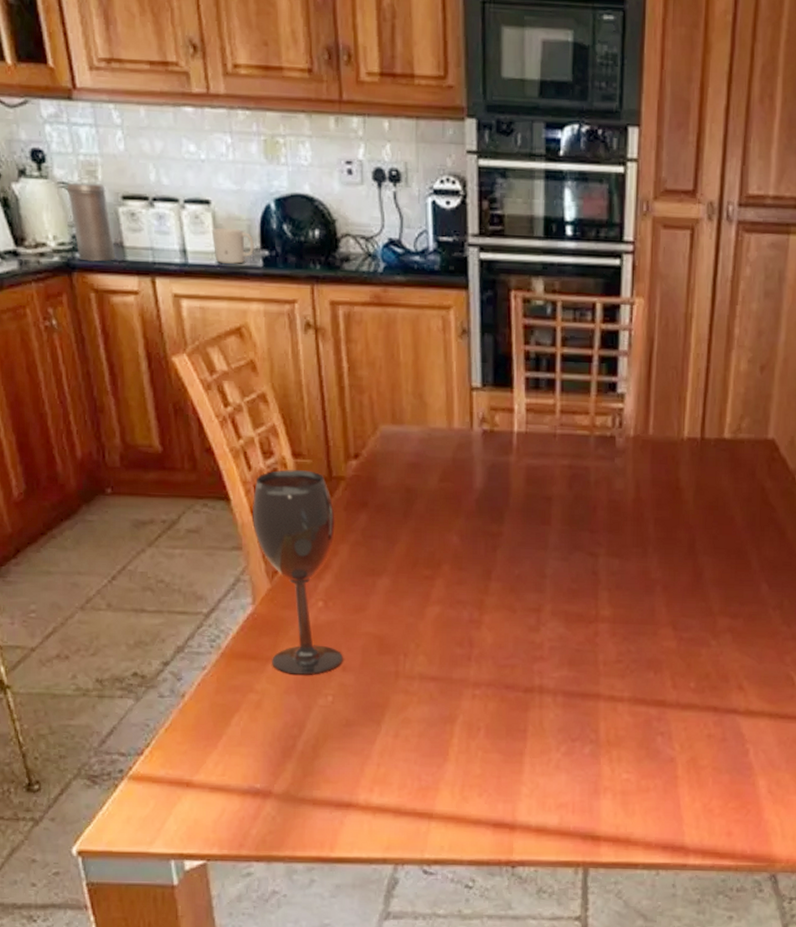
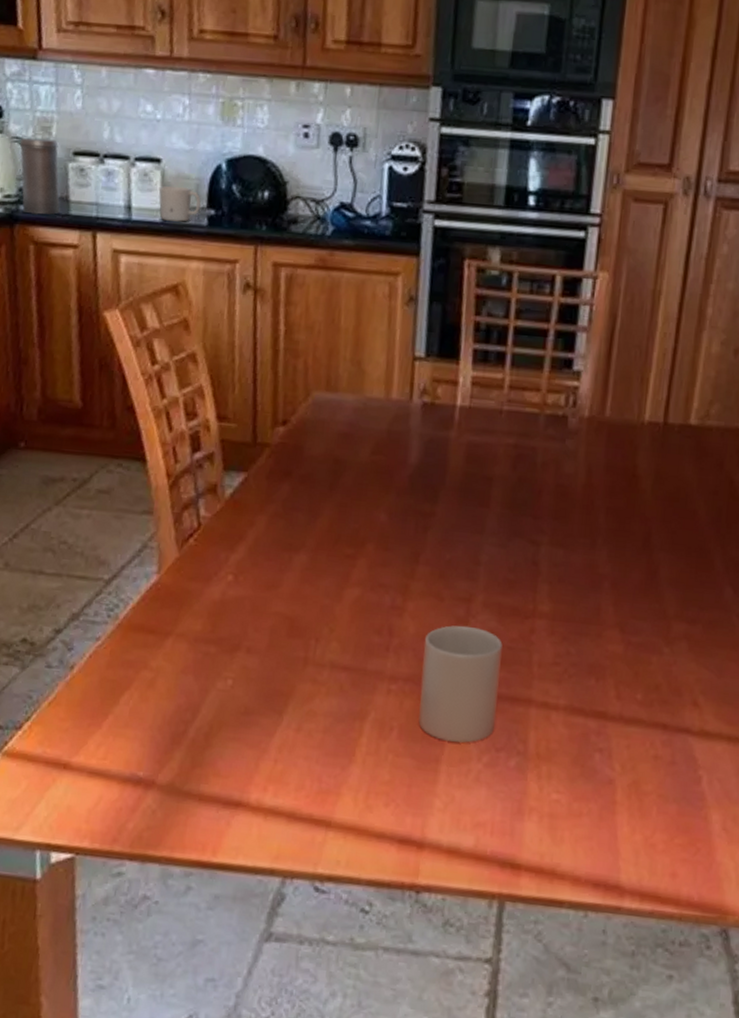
wine glass: present [252,469,343,675] -> none [167,433,256,654]
mug: none [501,633,572,736] -> present [418,625,503,743]

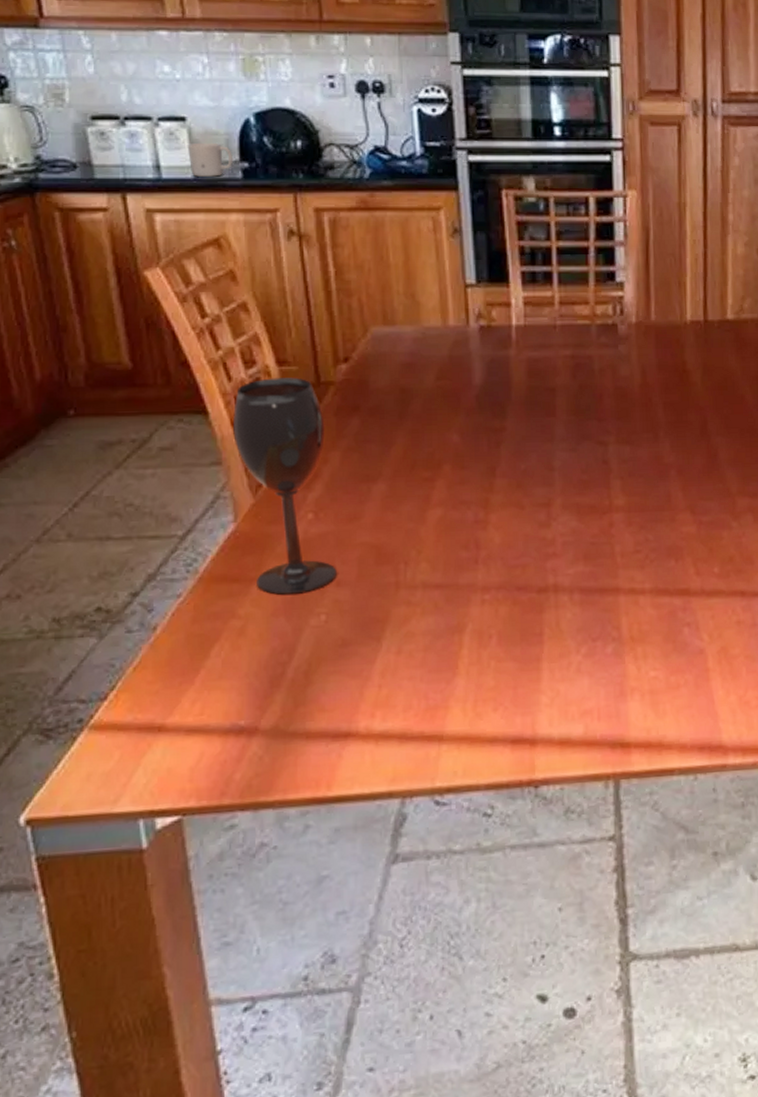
canister: present [19,137,60,216] -> none [30,105,83,181]
wine glass: none [167,433,256,654] -> present [233,378,337,595]
mug: present [418,625,503,743] -> none [511,528,589,639]

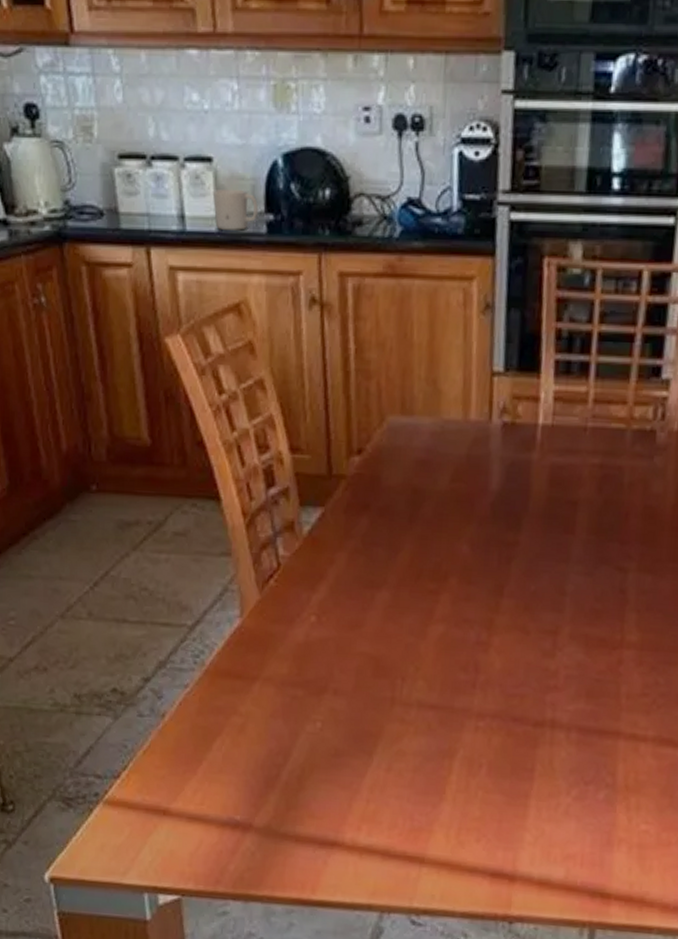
wine glass: present [233,378,337,595] -> none [244,466,335,698]

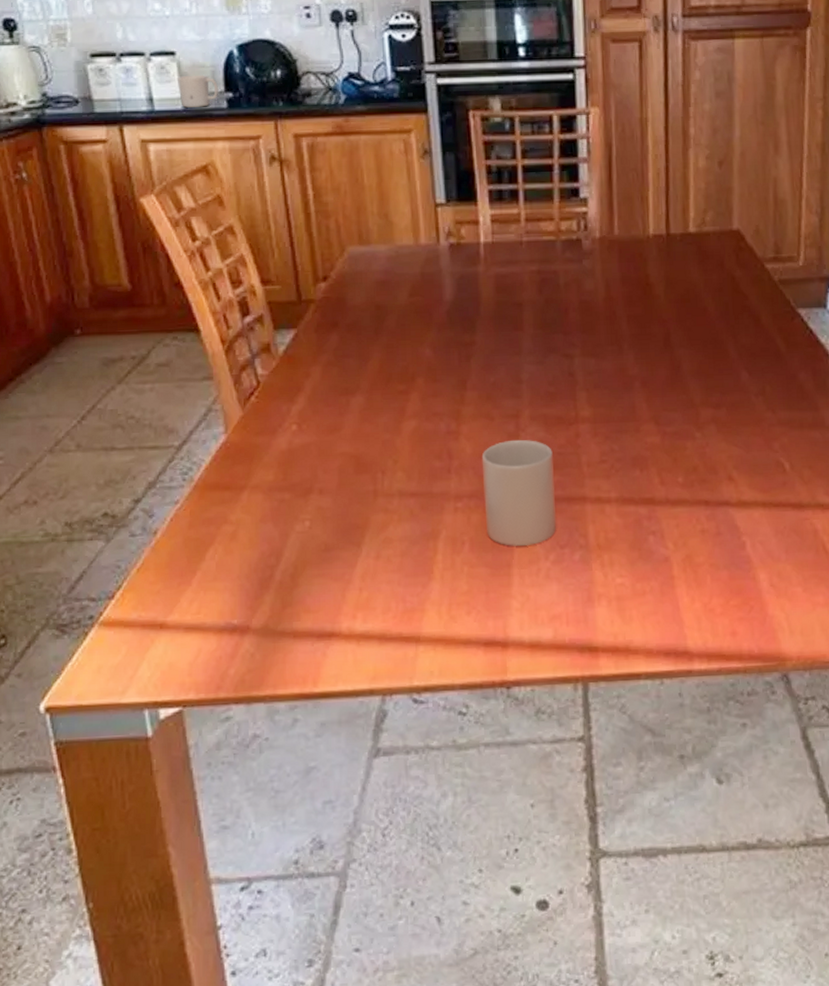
mug: none [507,659,590,777] -> present [481,439,557,546]

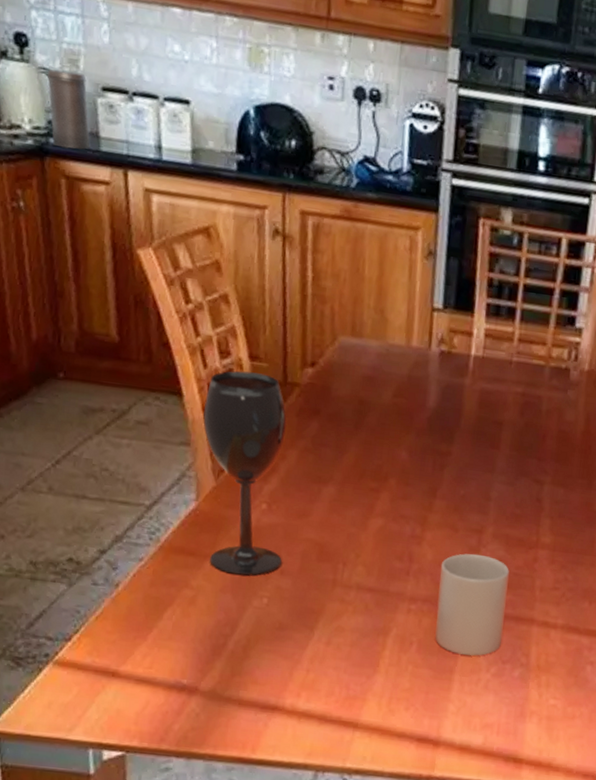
canister: none [37,45,85,116] -> present [47,69,90,150]
mug: present [177,74,218,108] -> none [188,128,230,166]
wine glass: none [223,296,319,502] -> present [203,371,287,576]

